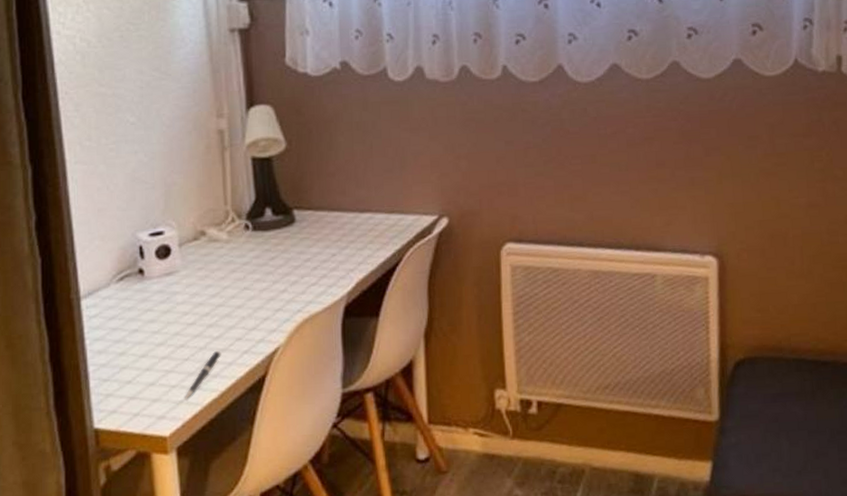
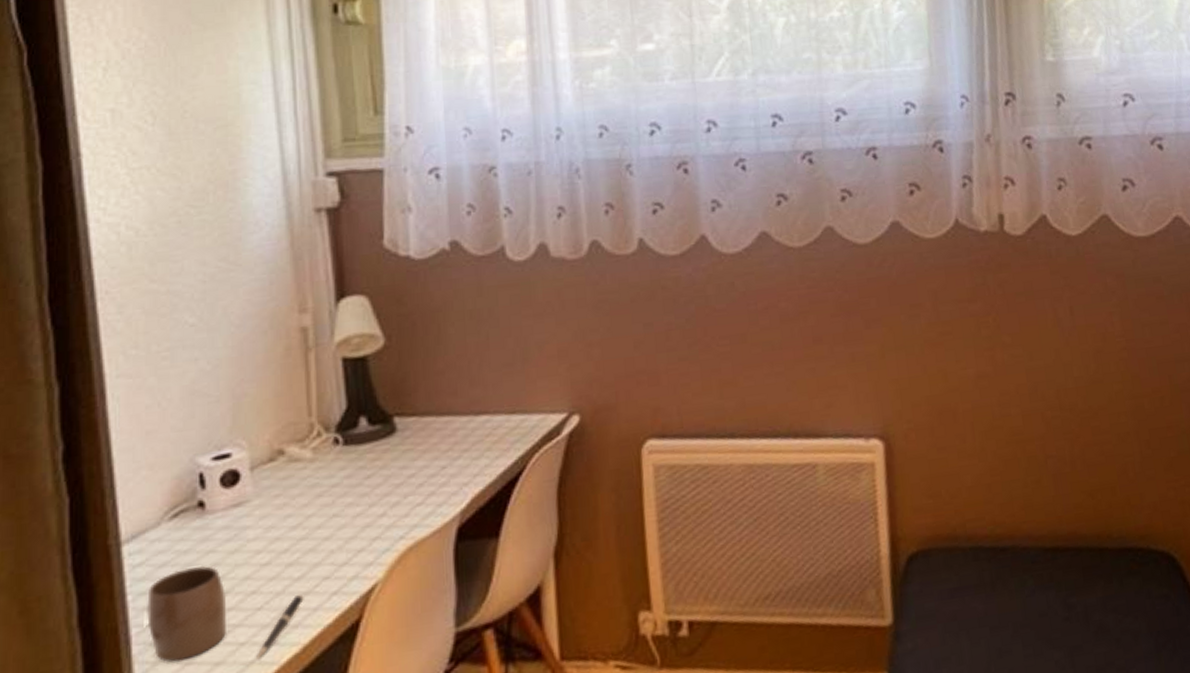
mug: none [101,320,162,396] -> present [147,565,227,661]

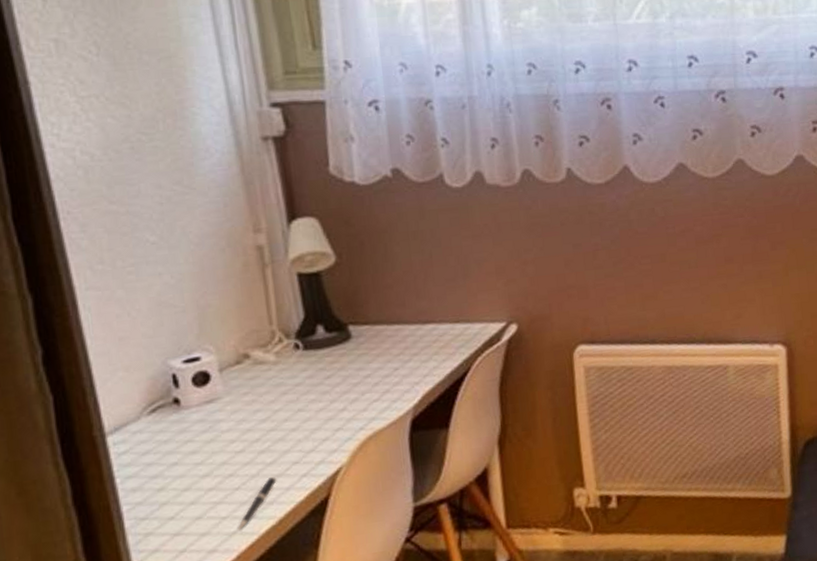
mug: present [147,565,227,661] -> none [134,453,209,533]

